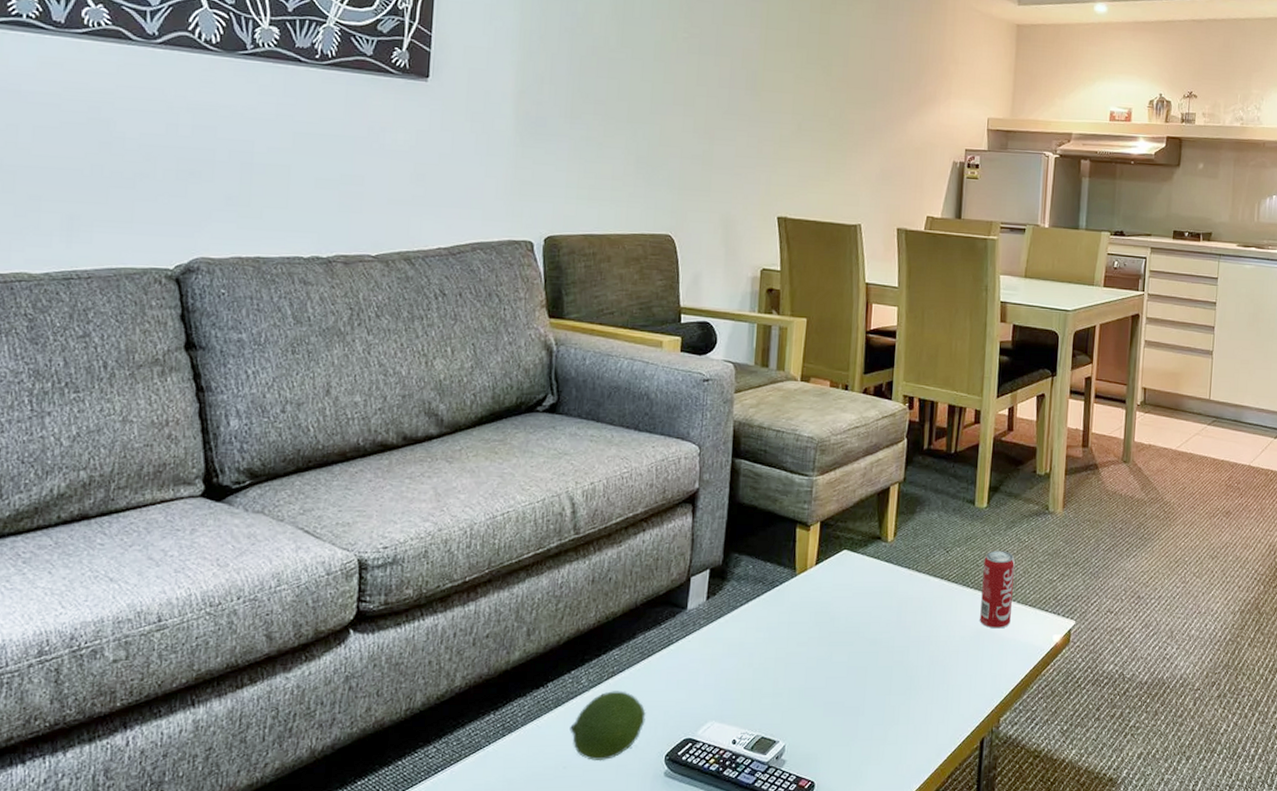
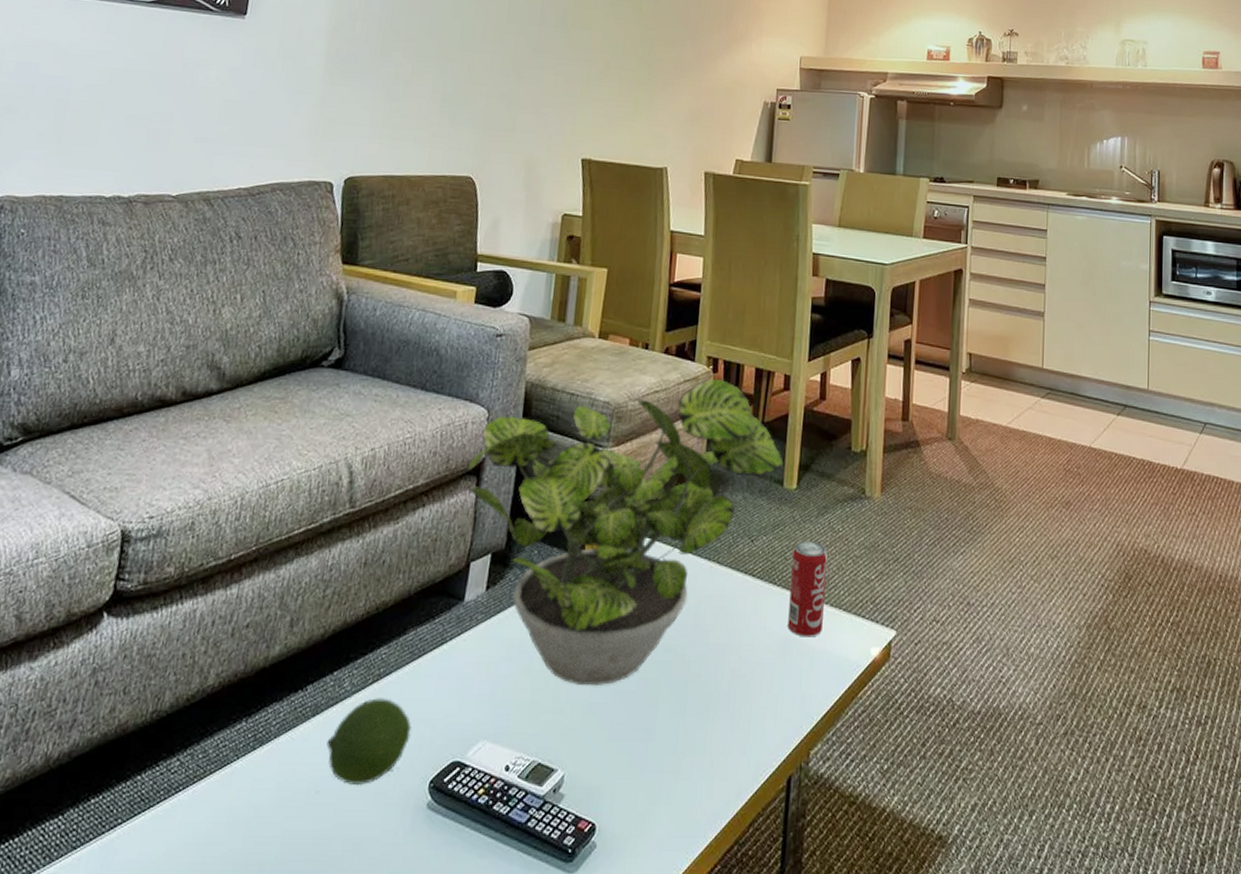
potted plant: none [683,414,975,674] -> present [467,378,784,685]

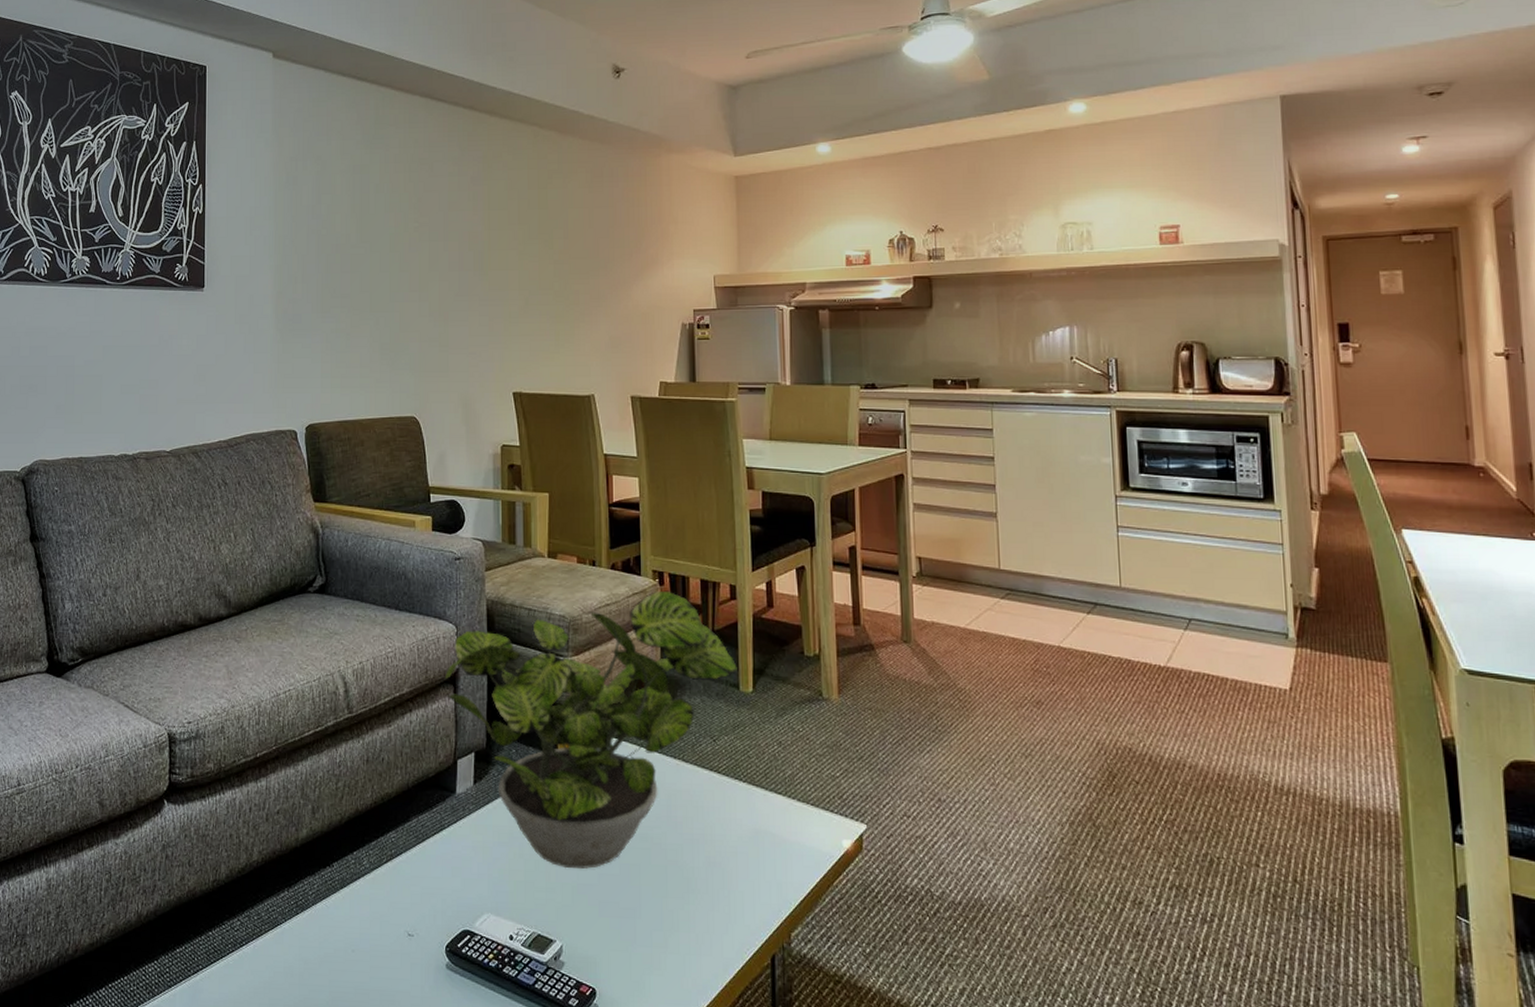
fruit: present [326,698,412,786] -> none [355,874,424,947]
beverage can: present [788,541,827,637] -> none [755,740,792,830]

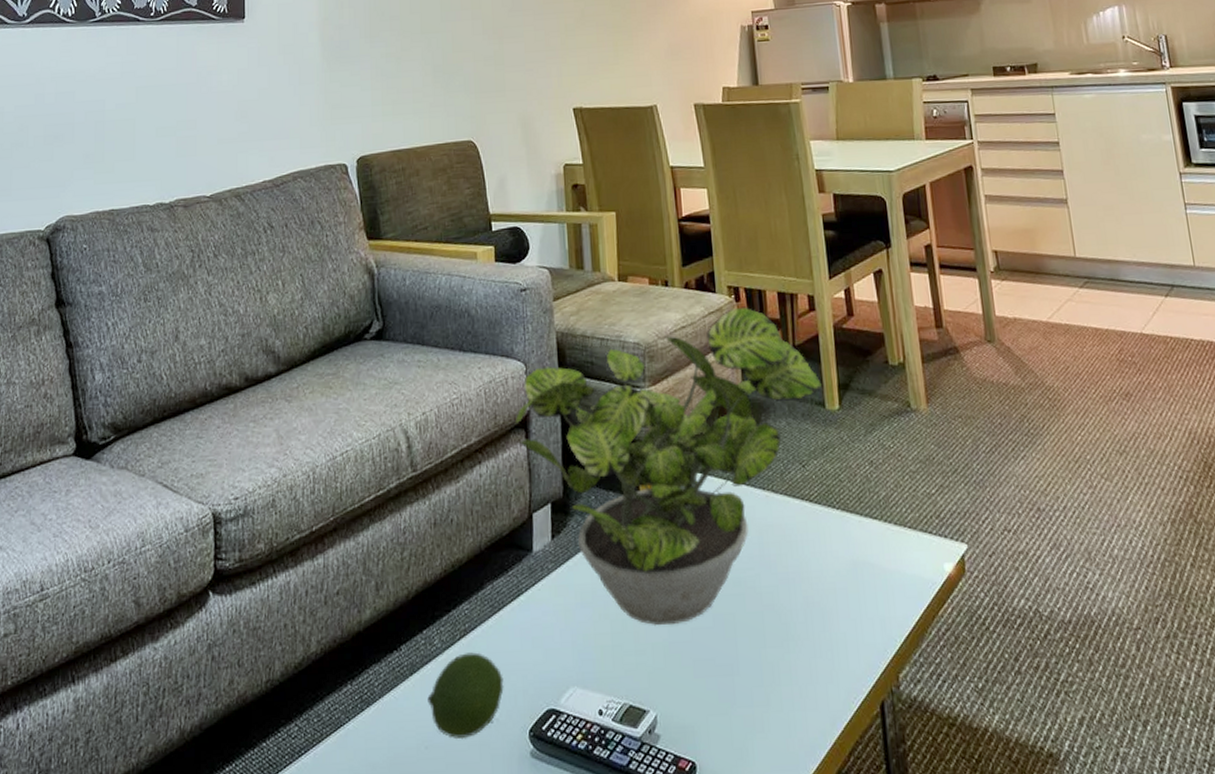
fruit: none [355,874,424,947] -> present [427,652,504,740]

